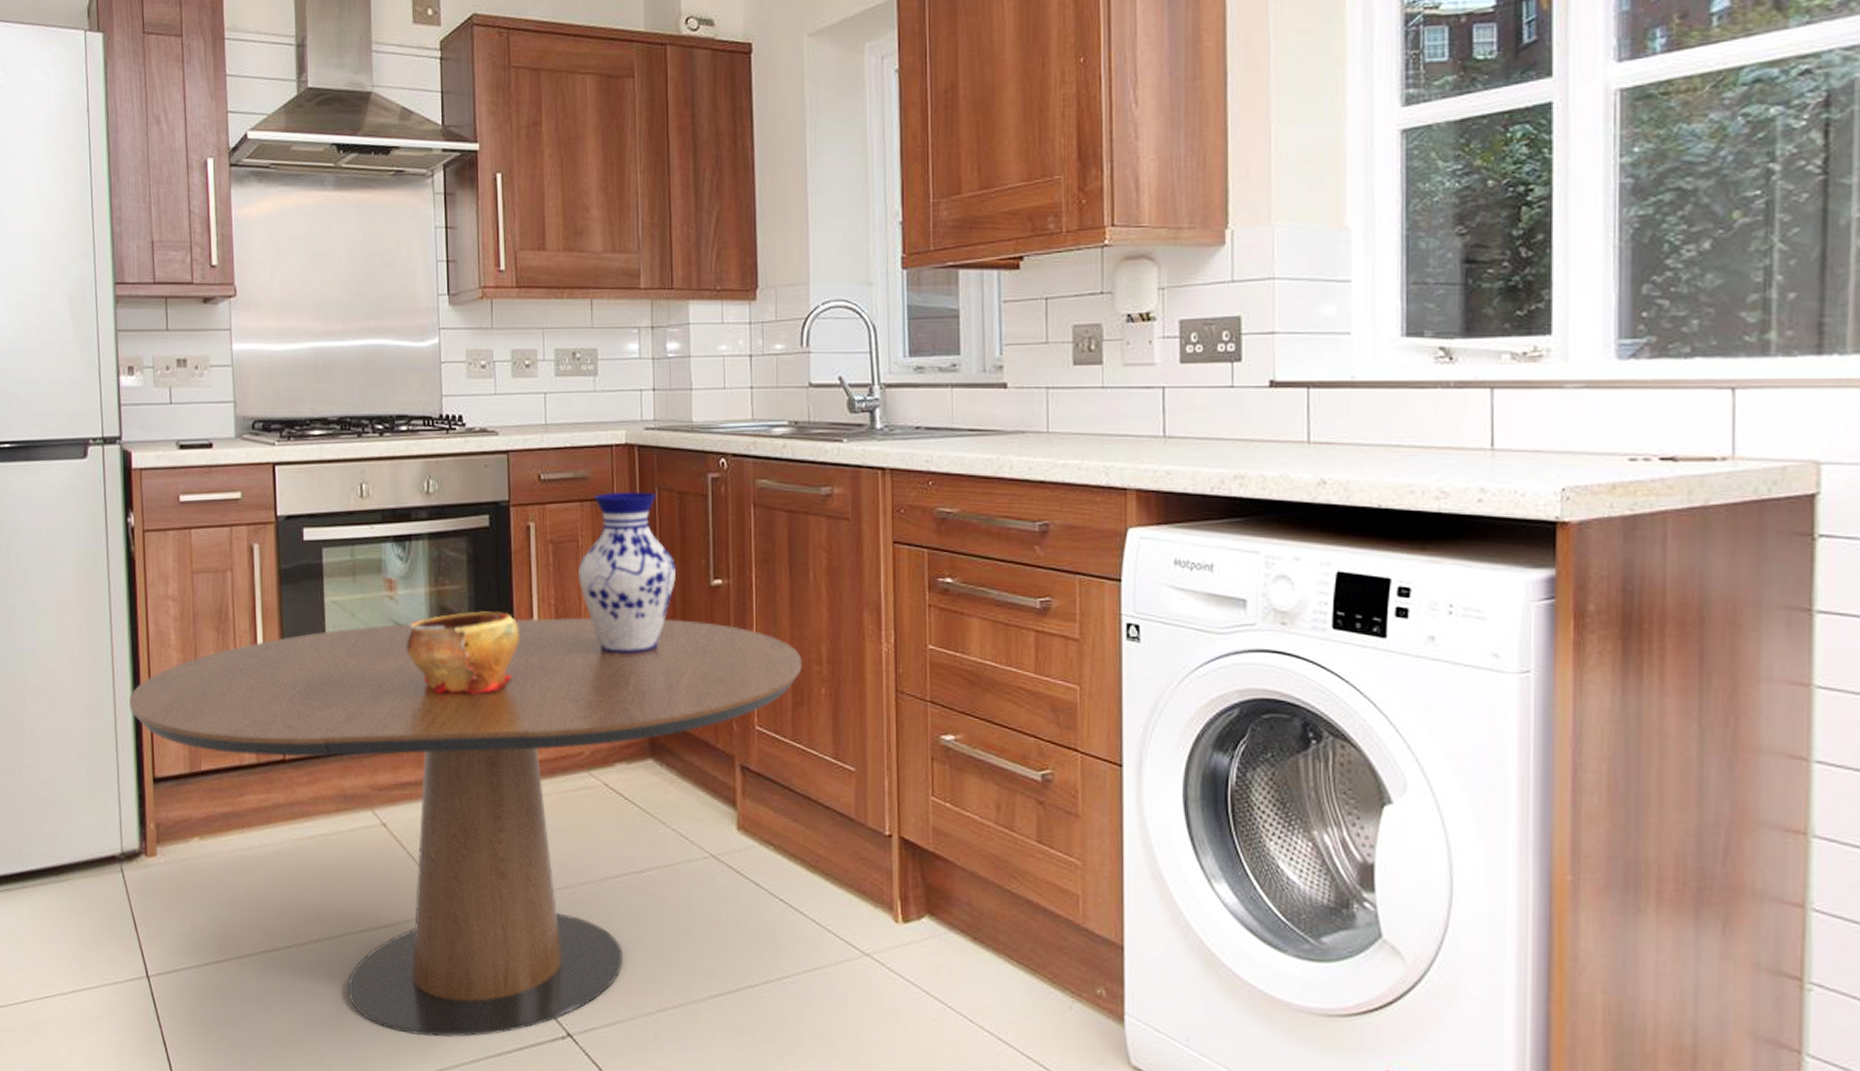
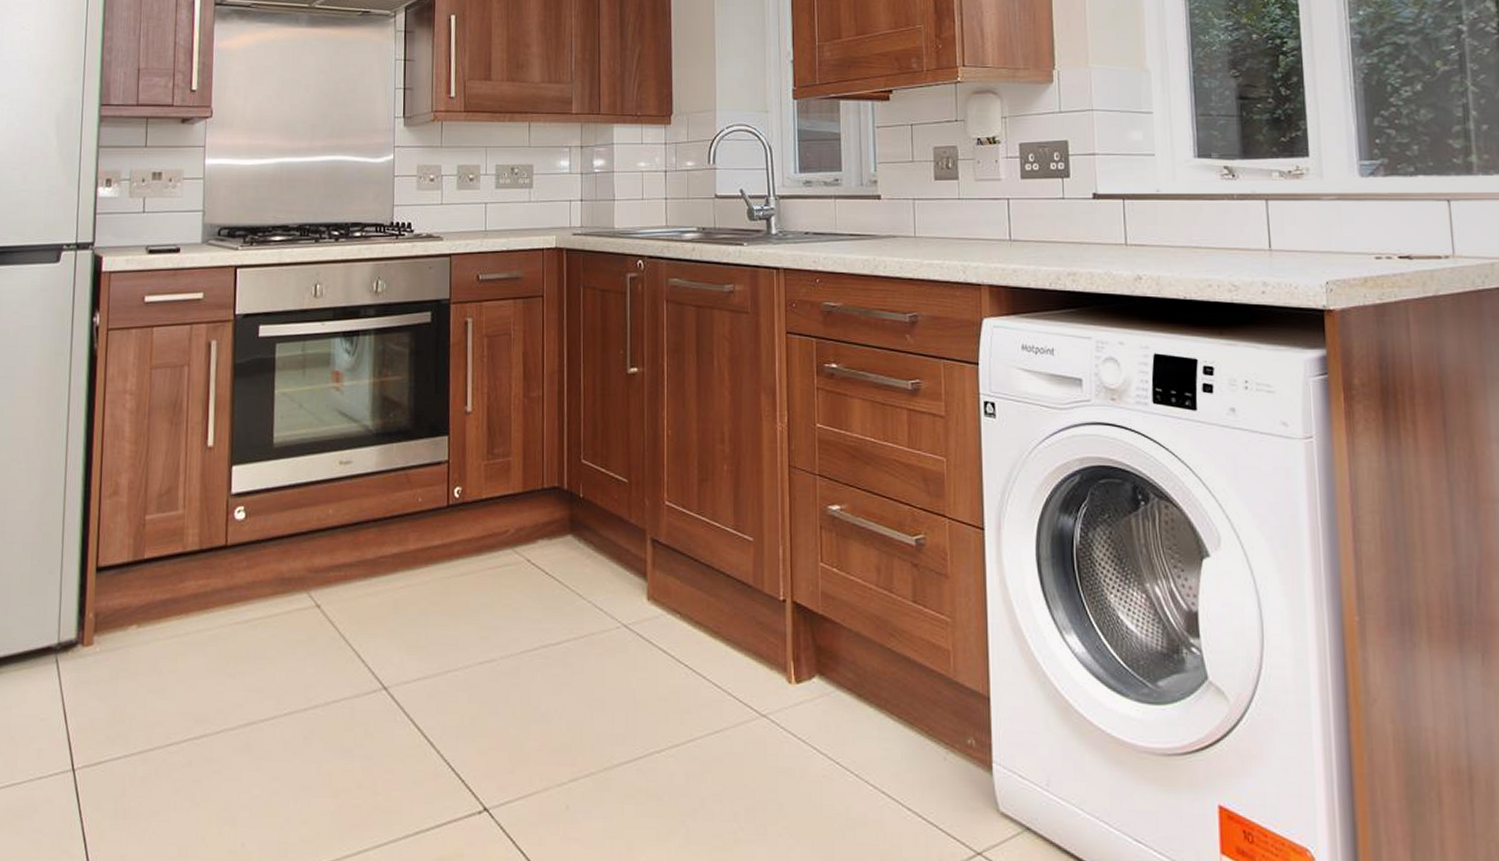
dining table: present [129,617,802,1038] -> none [79,404,707,818]
bowl: present [407,611,520,694] -> none [349,400,454,478]
vase: present [578,491,676,654] -> none [510,290,597,437]

